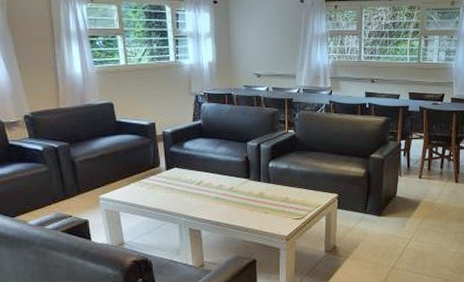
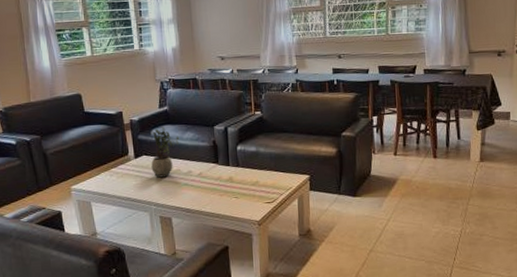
potted plant: none [182,140,212,190] -> present [149,127,180,178]

